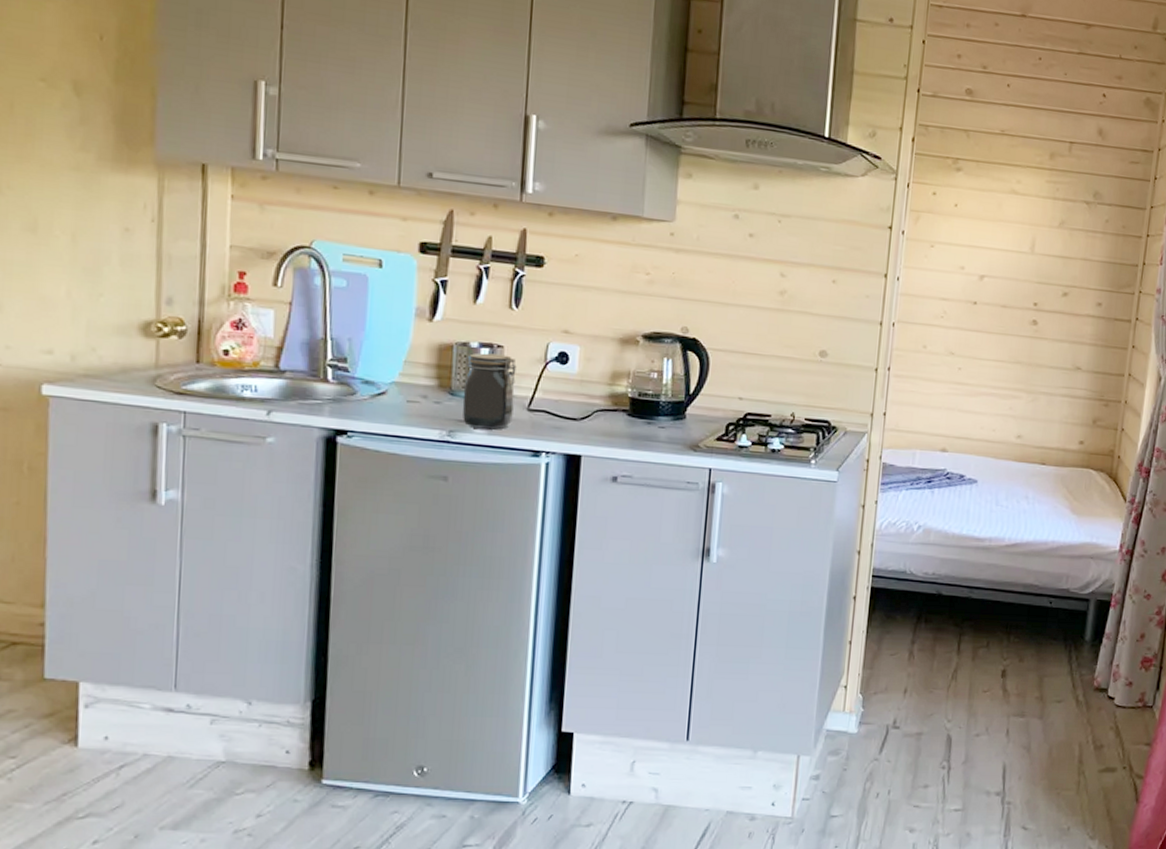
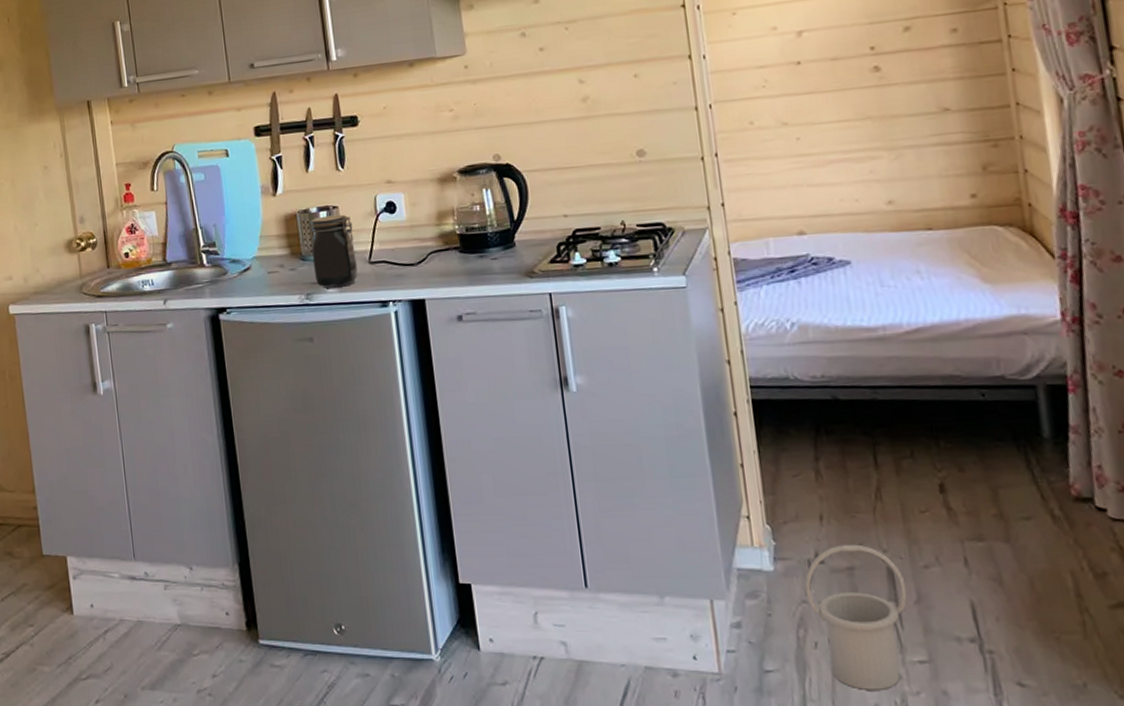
bucket: none [878,714,959,832] -> present [804,544,907,690]

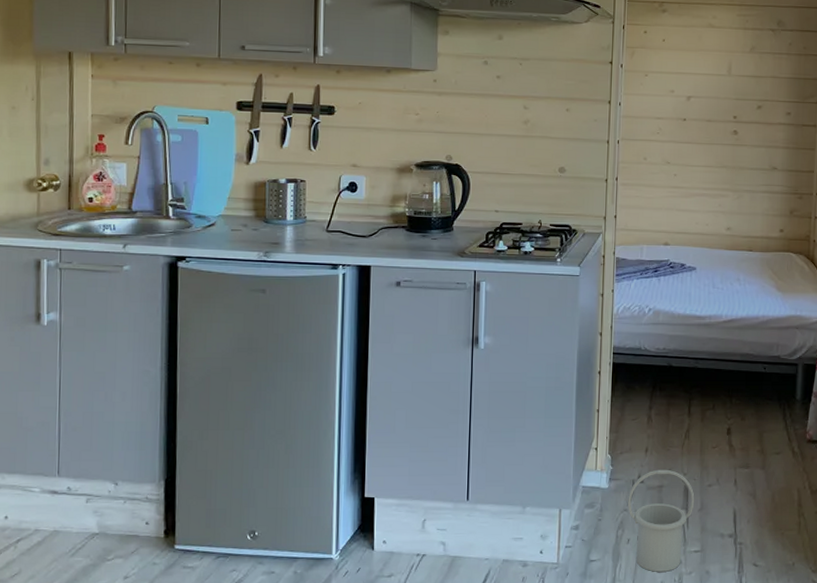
jar: present [308,214,358,288] -> none [275,187,316,249]

